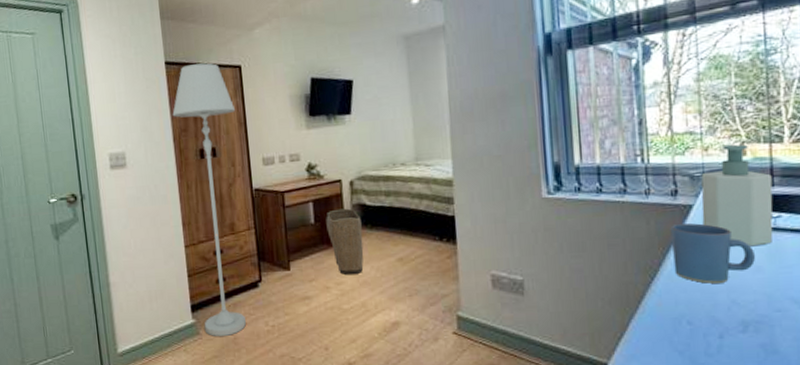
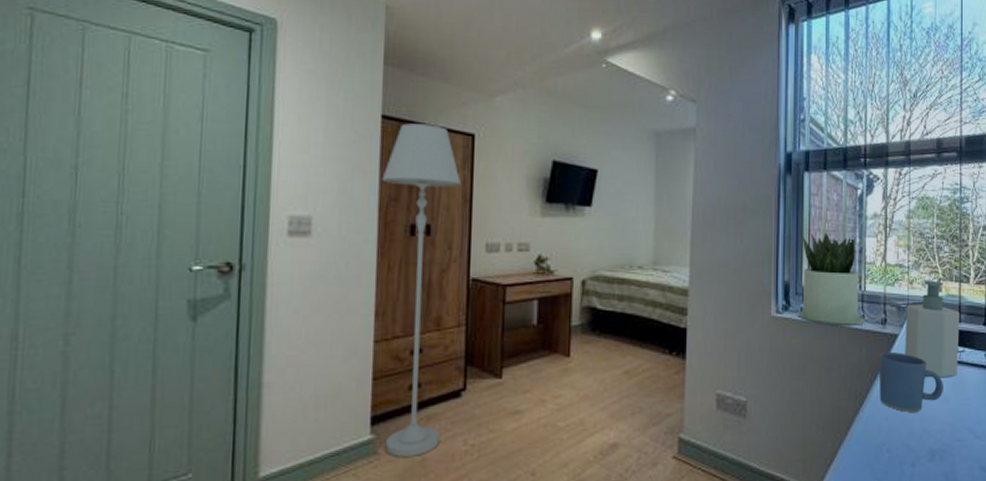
laundry basket: present [326,208,364,275] -> none [550,310,589,386]
planter: none [570,108,650,203] -> present [797,233,864,327]

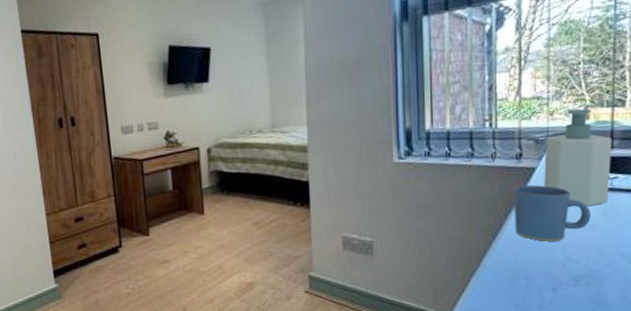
floor lamp: present [382,123,462,458] -> none [30,31,108,300]
planter: present [797,233,864,327] -> none [420,74,496,166]

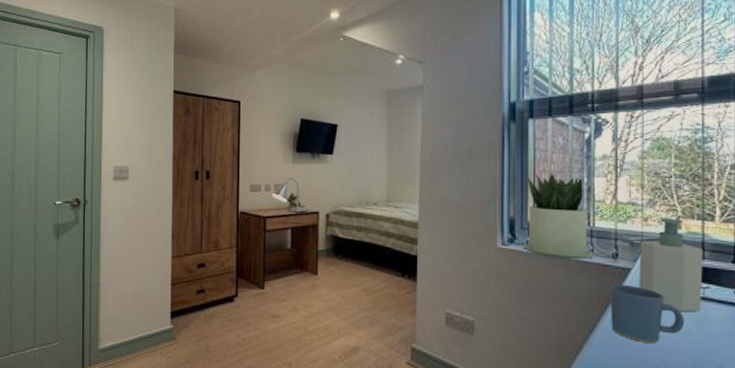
table lamp: none [145,113,187,152] -> present [271,178,308,213]
planter: none [420,74,496,166] -> present [522,174,593,260]

